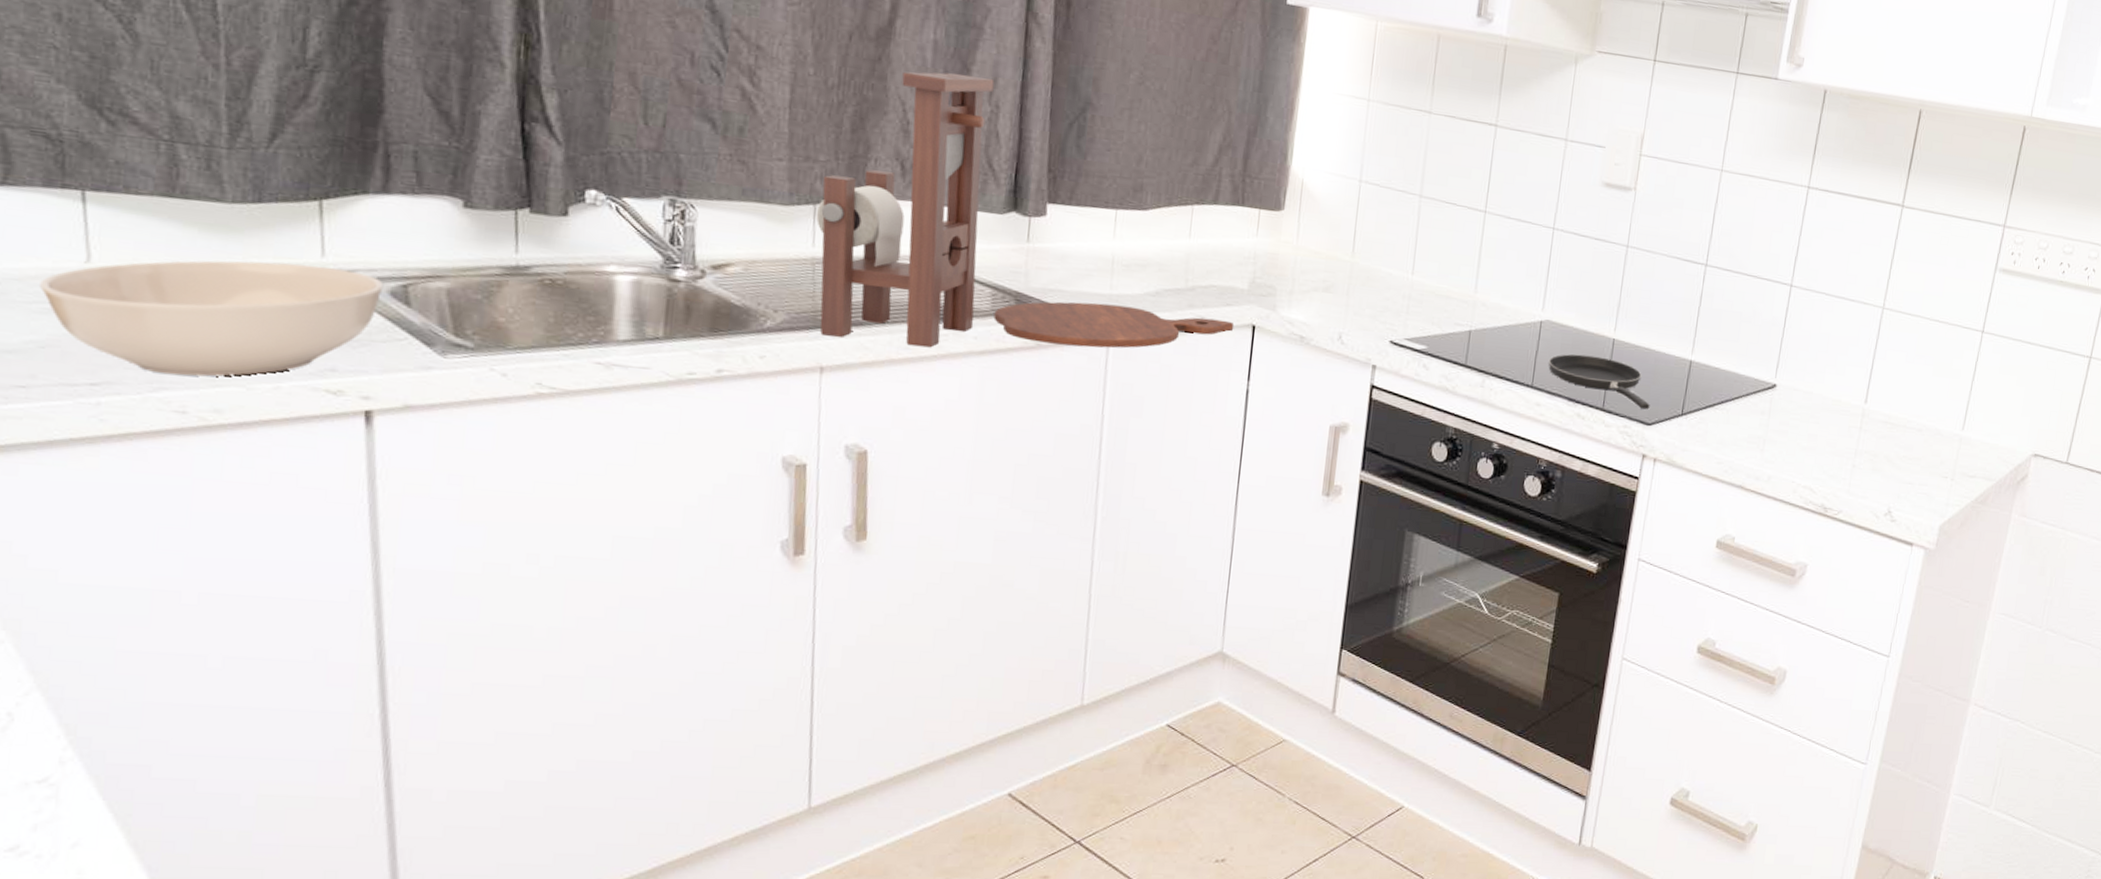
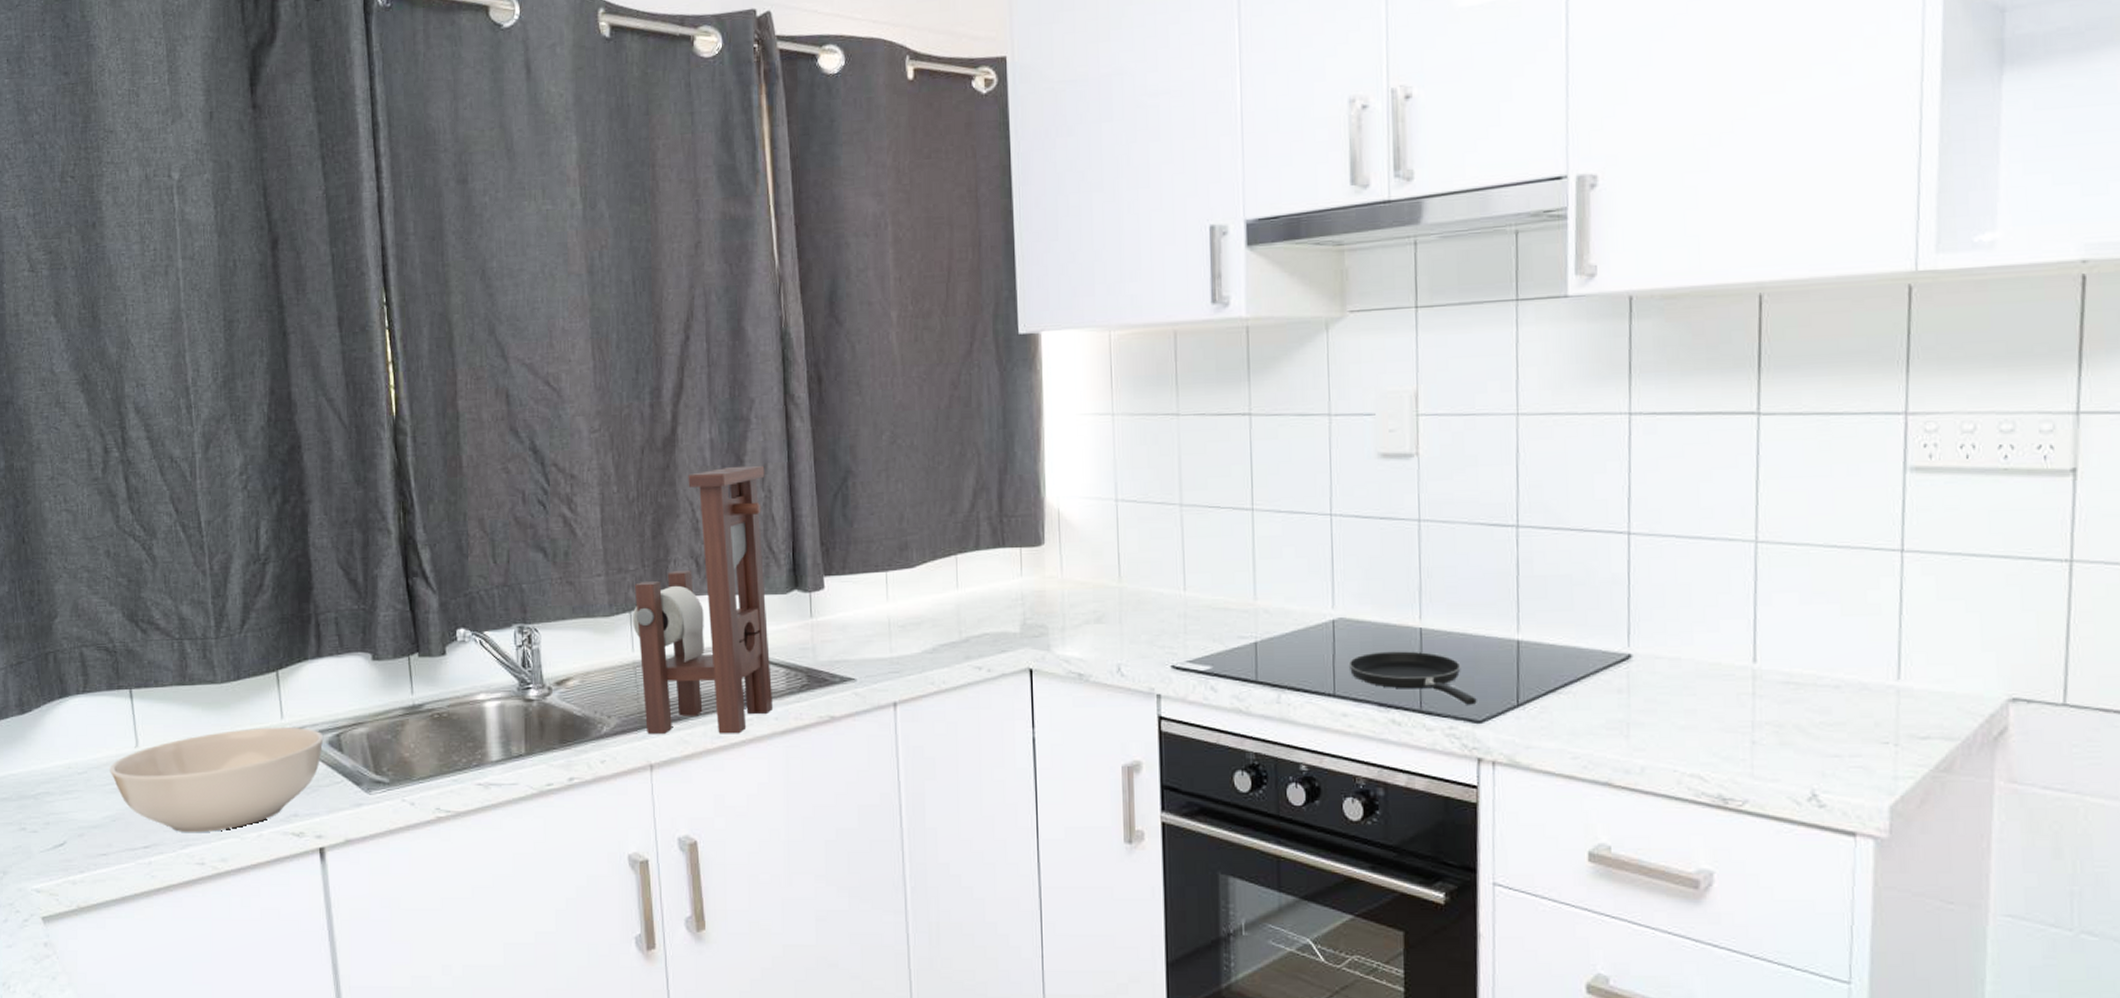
cutting board: present [993,301,1235,349] -> none [790,667,1012,715]

